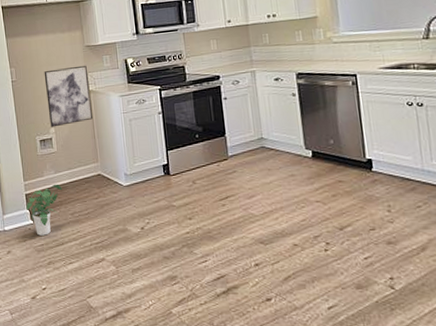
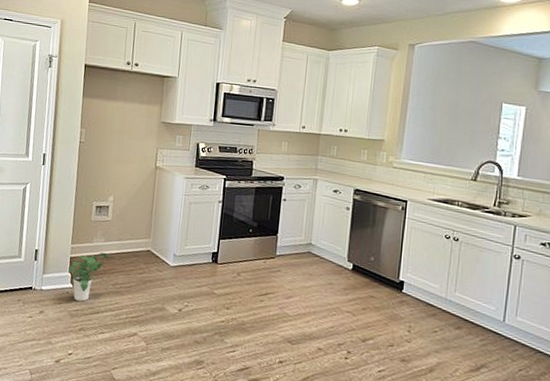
wall art: present [44,65,92,127] -> none [110,138,159,196]

